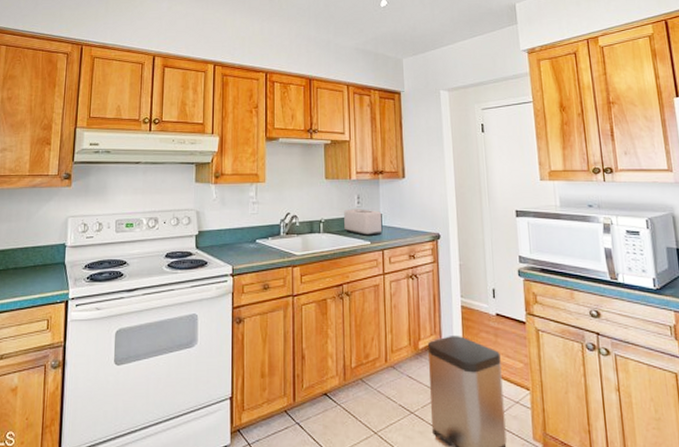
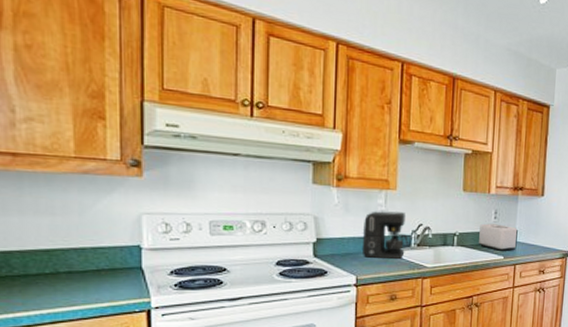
coffee maker: none [238,203,278,248] -> present [363,211,408,259]

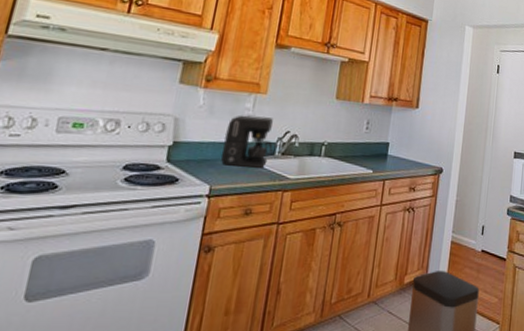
toaster: present [479,223,518,251] -> none [347,133,390,165]

